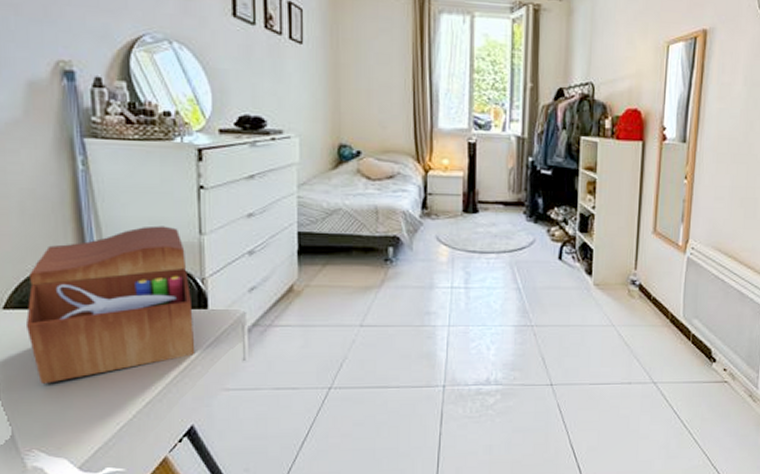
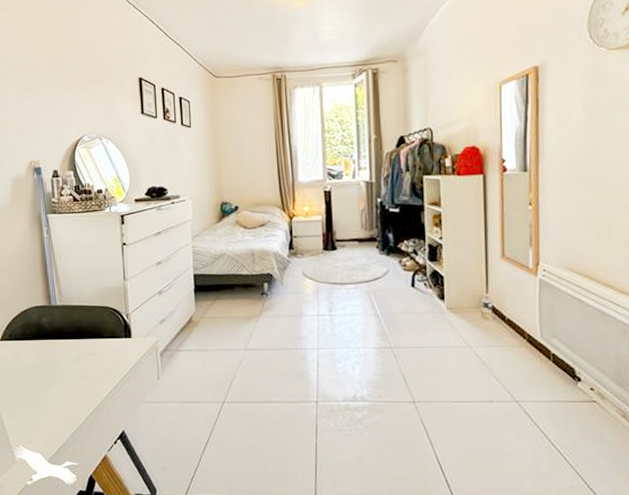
sewing box: present [25,225,196,384] -> none [14,275,124,396]

